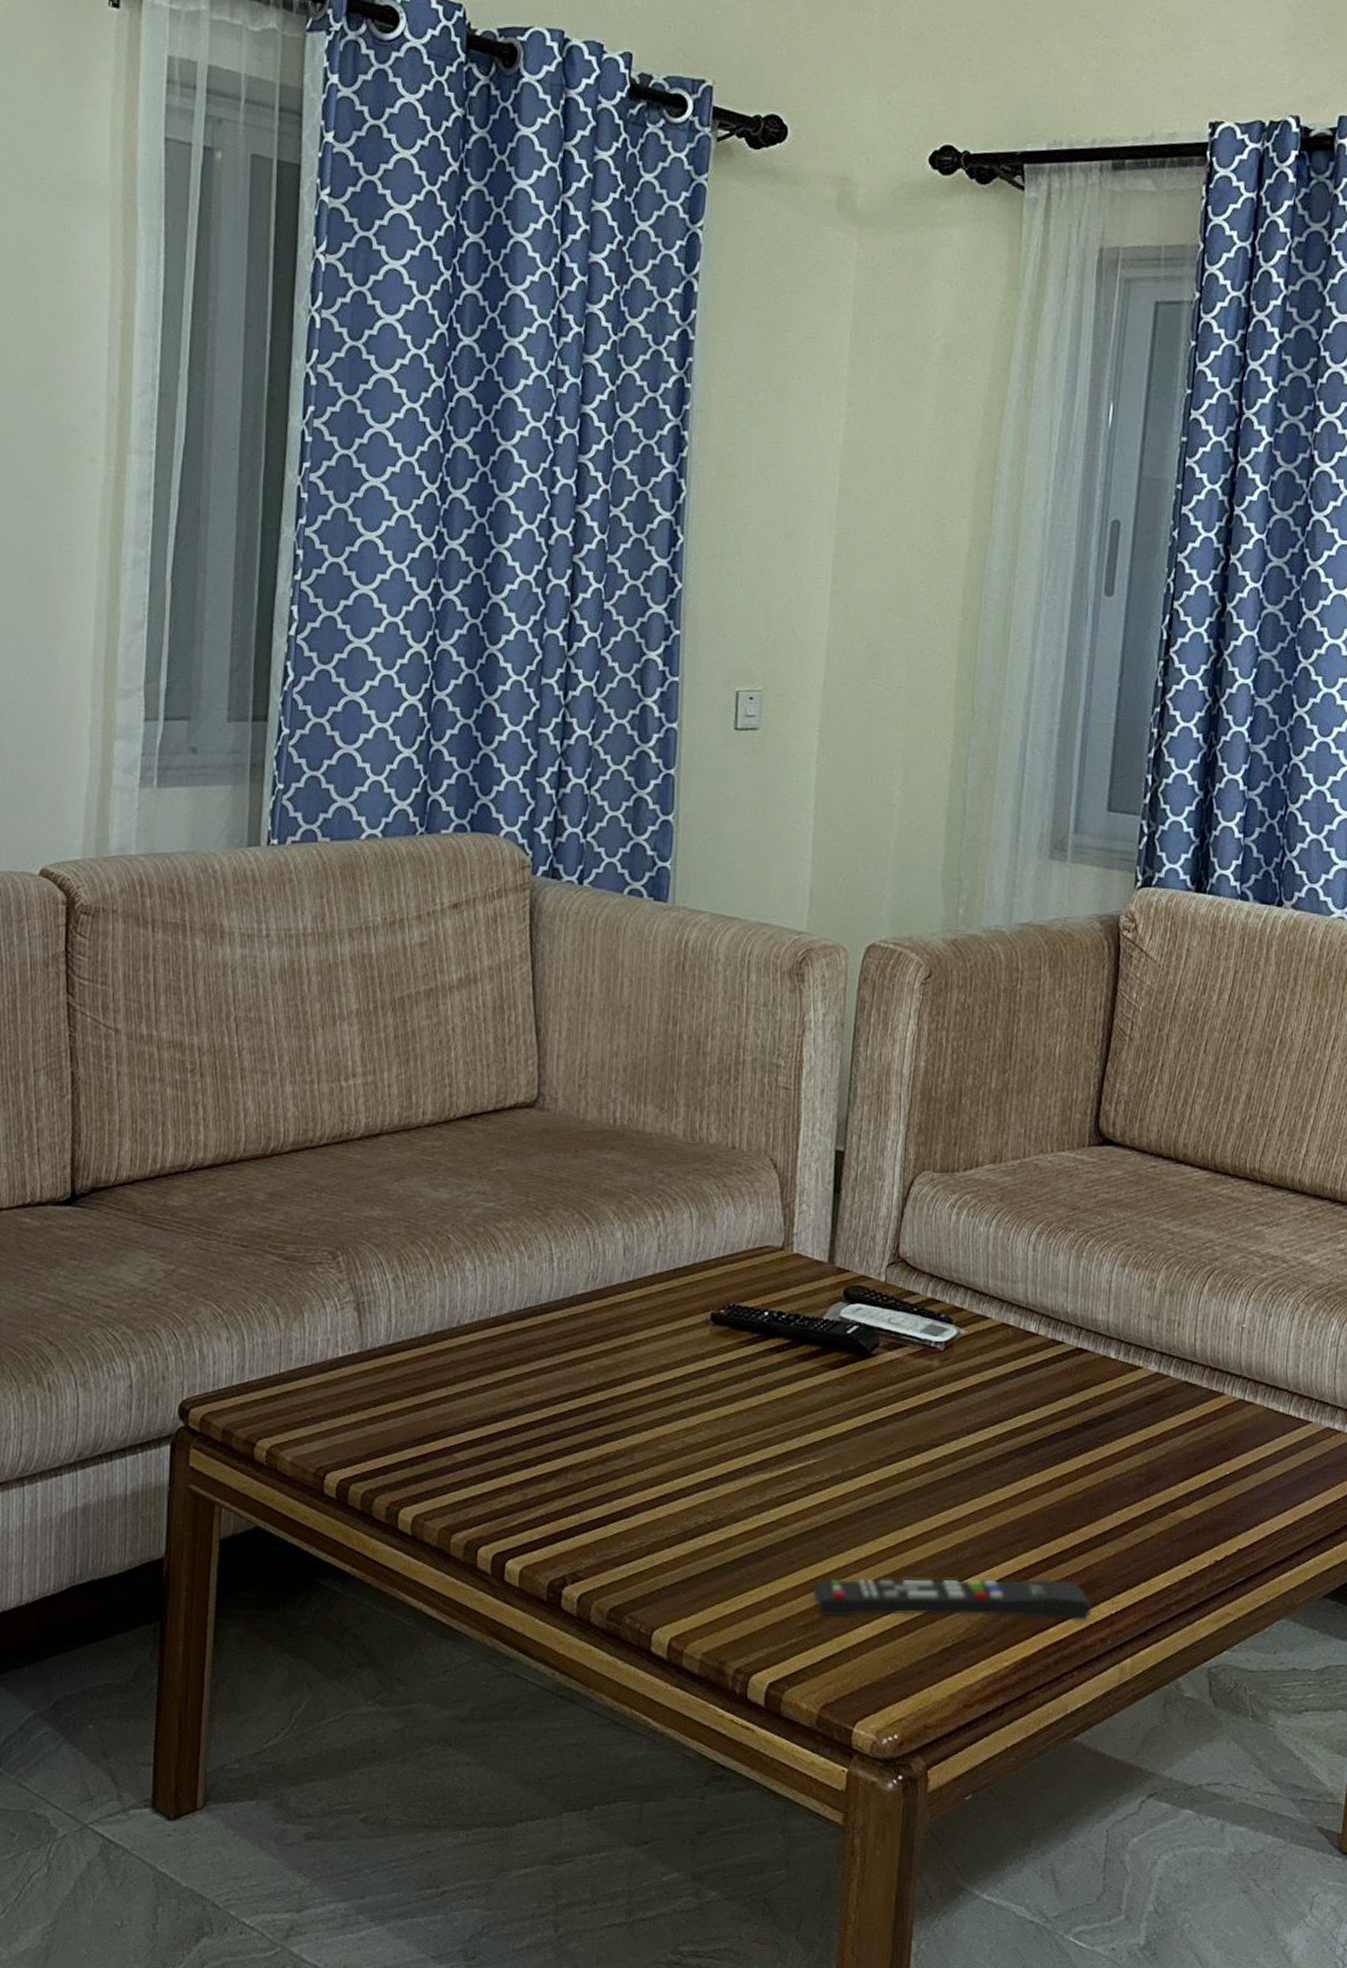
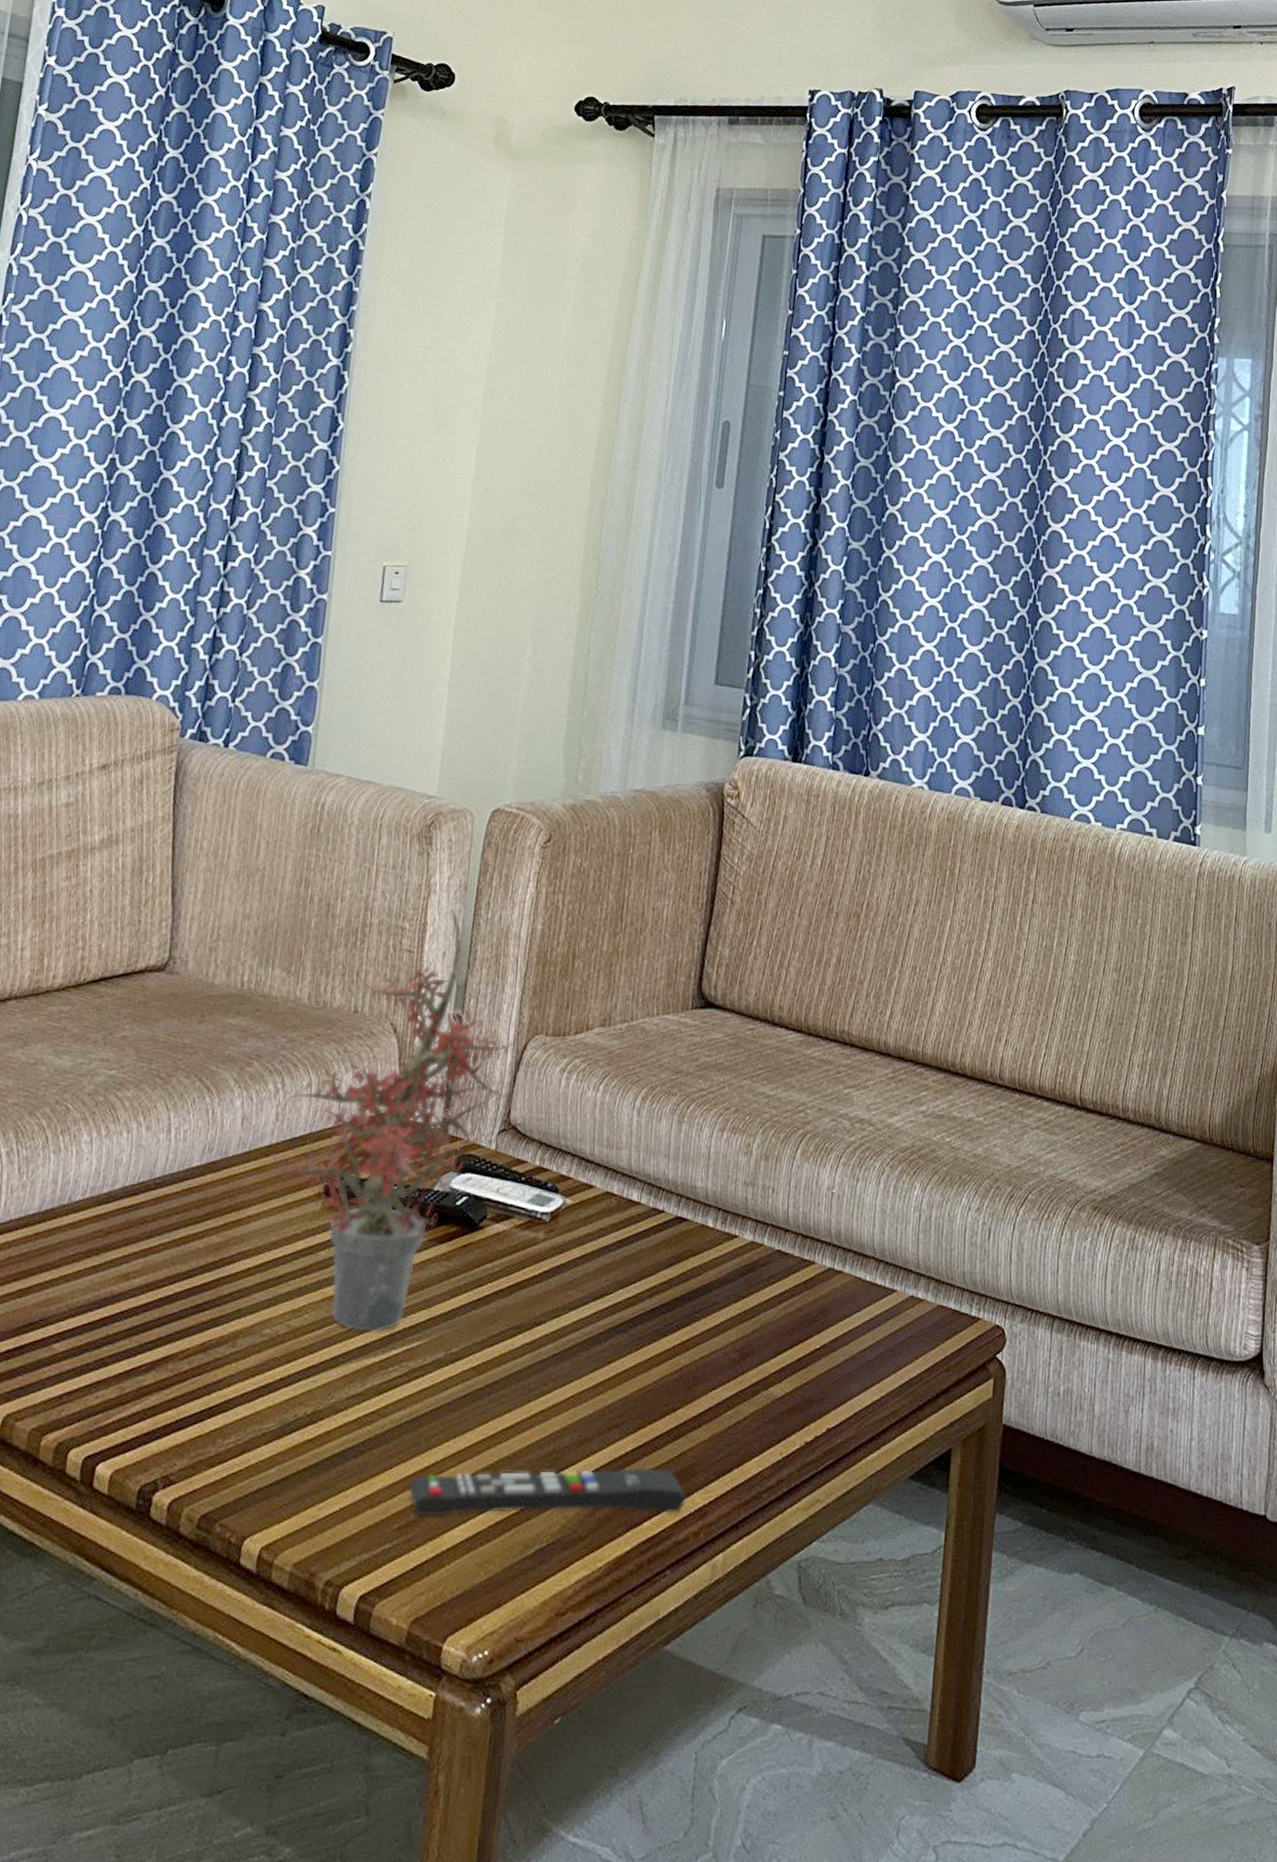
potted plant: none [655,1046,906,1449] -> present [270,909,520,1331]

